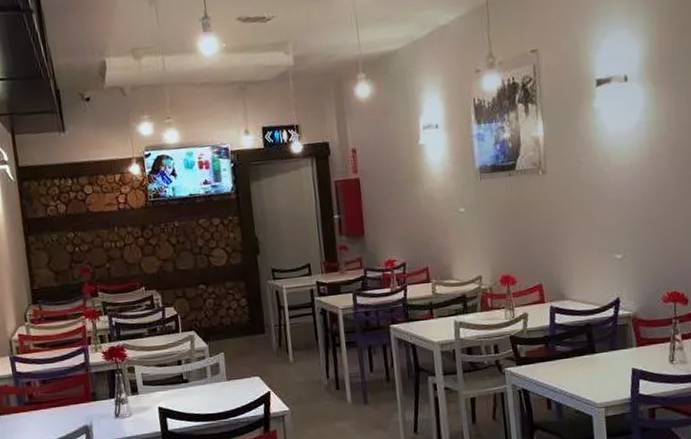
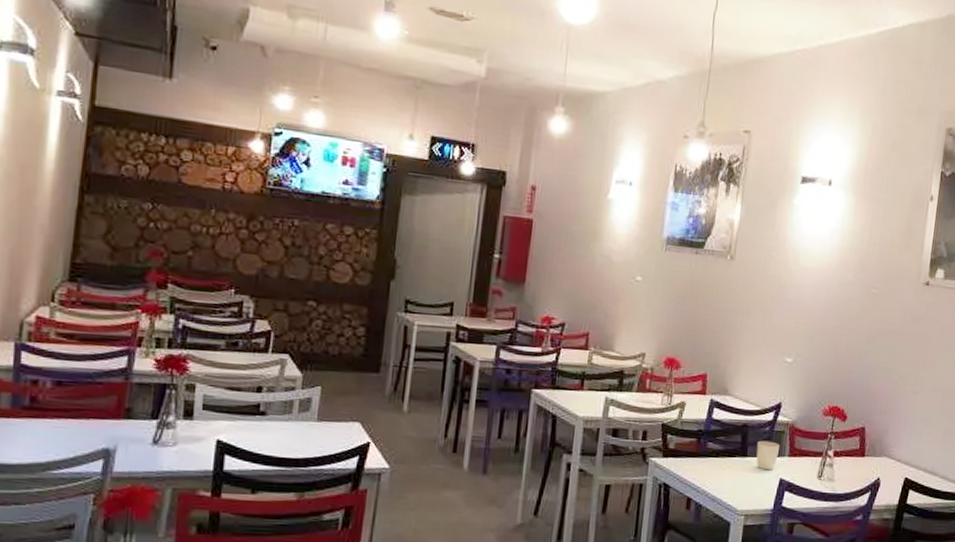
cup: none [602,335,627,363] -> present [756,440,781,471]

